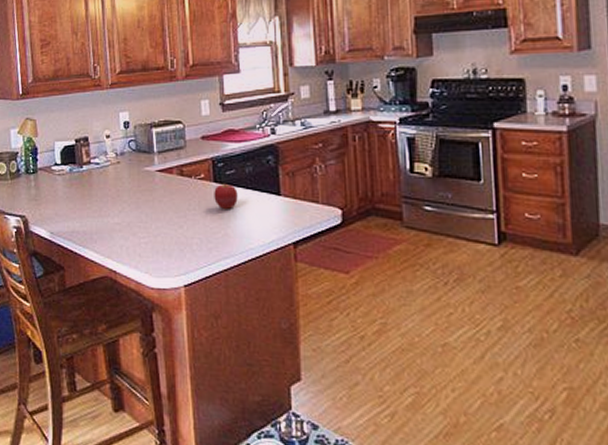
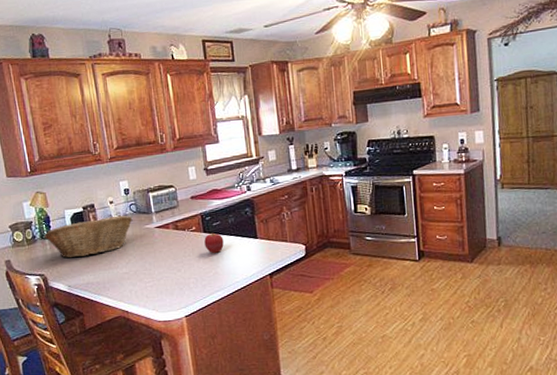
fruit basket: none [29,153,131,199] -> present [43,215,133,258]

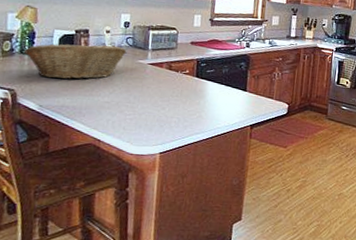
apple: present [204,232,224,253] -> none [194,78,214,98]

